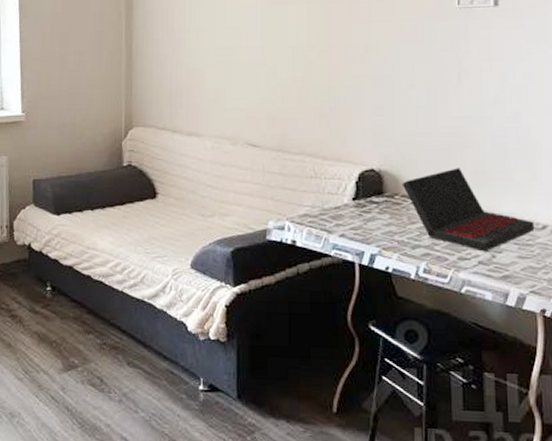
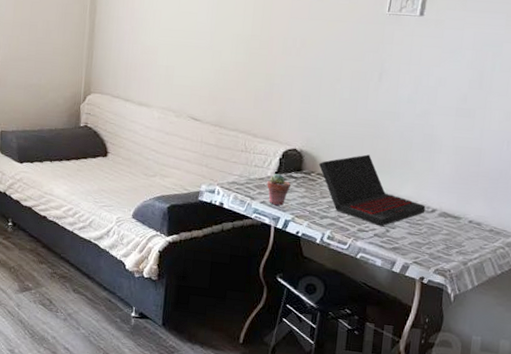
potted succulent: none [344,200,372,238] -> present [267,174,290,206]

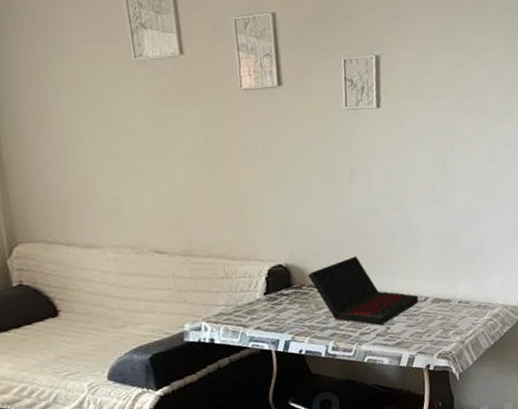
potted succulent: present [267,174,290,206] -> none [257,294,283,328]

